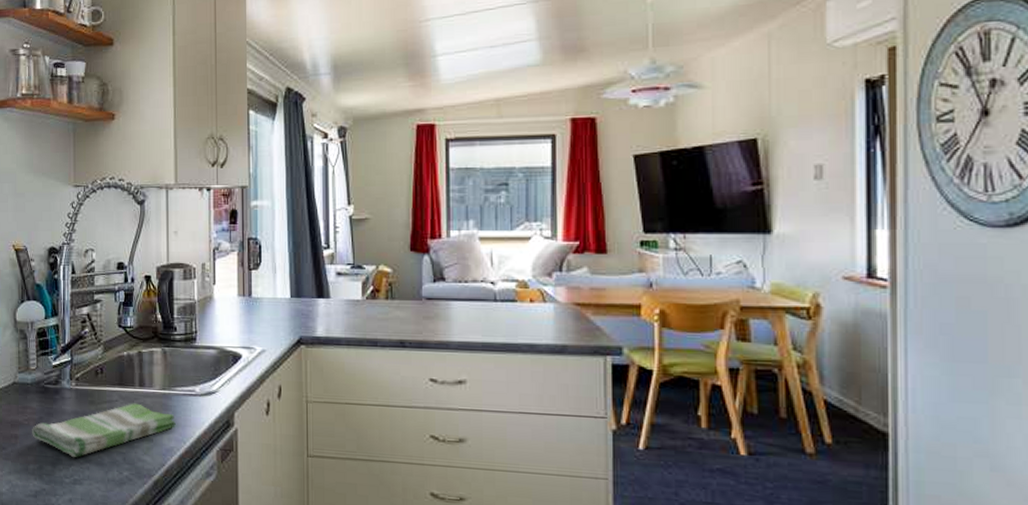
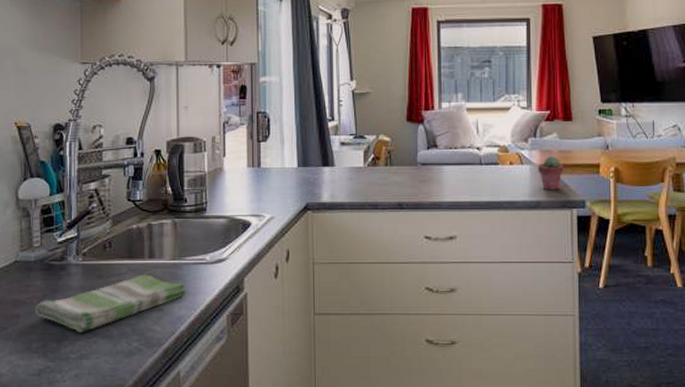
potted succulent: none [564,294,596,334] -> present [538,156,564,191]

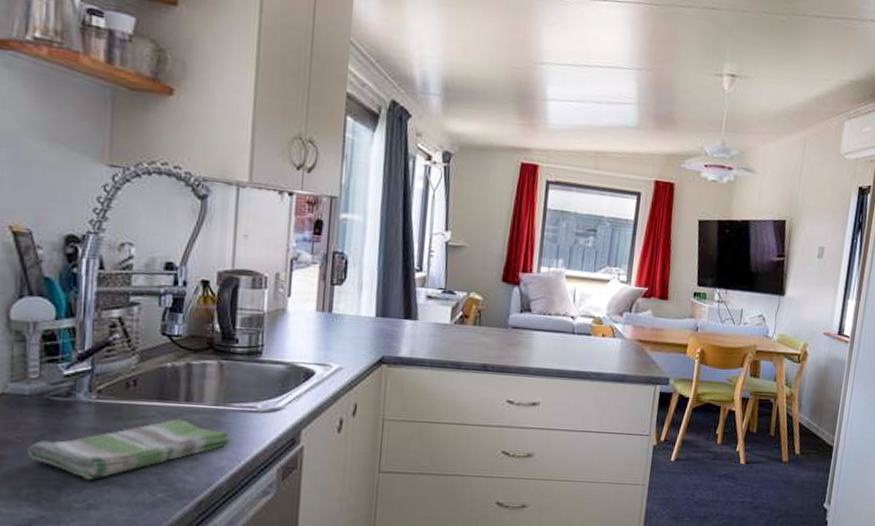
potted succulent: present [538,156,564,191] -> none [629,332,654,366]

